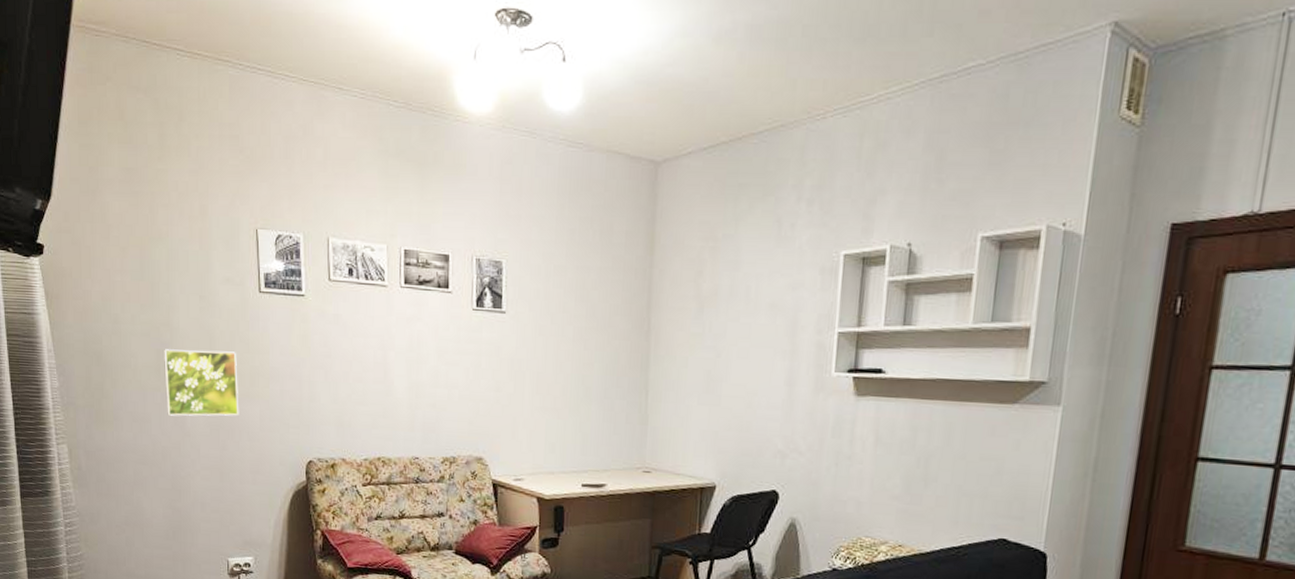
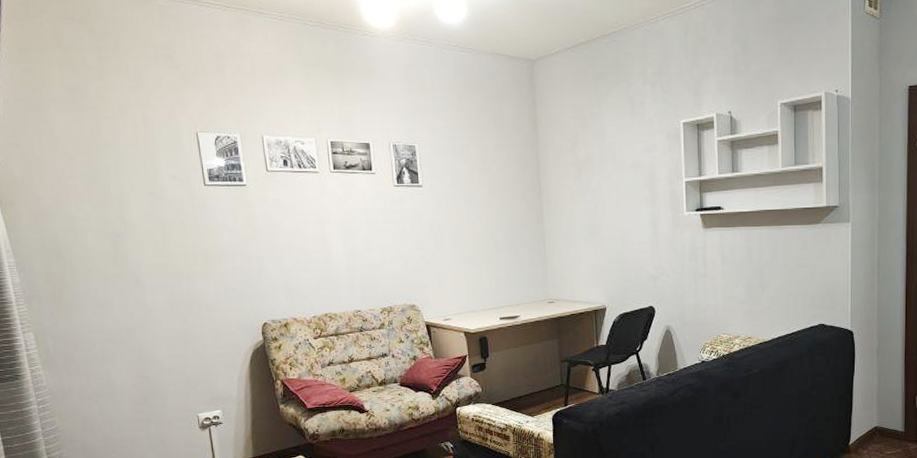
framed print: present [164,349,239,416] -> none [120,237,196,297]

